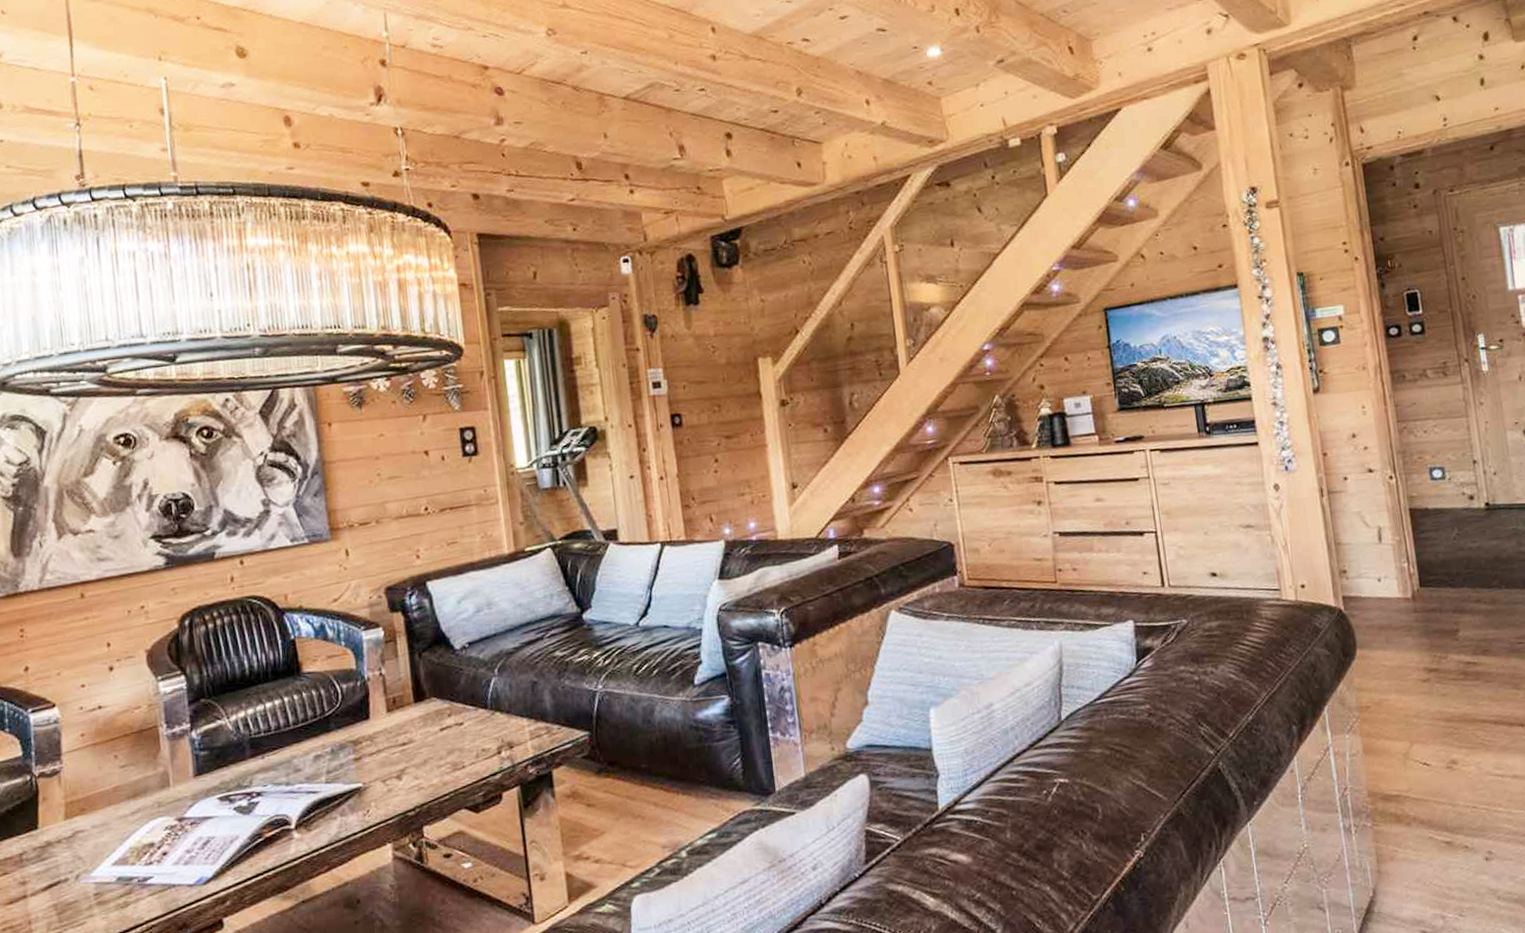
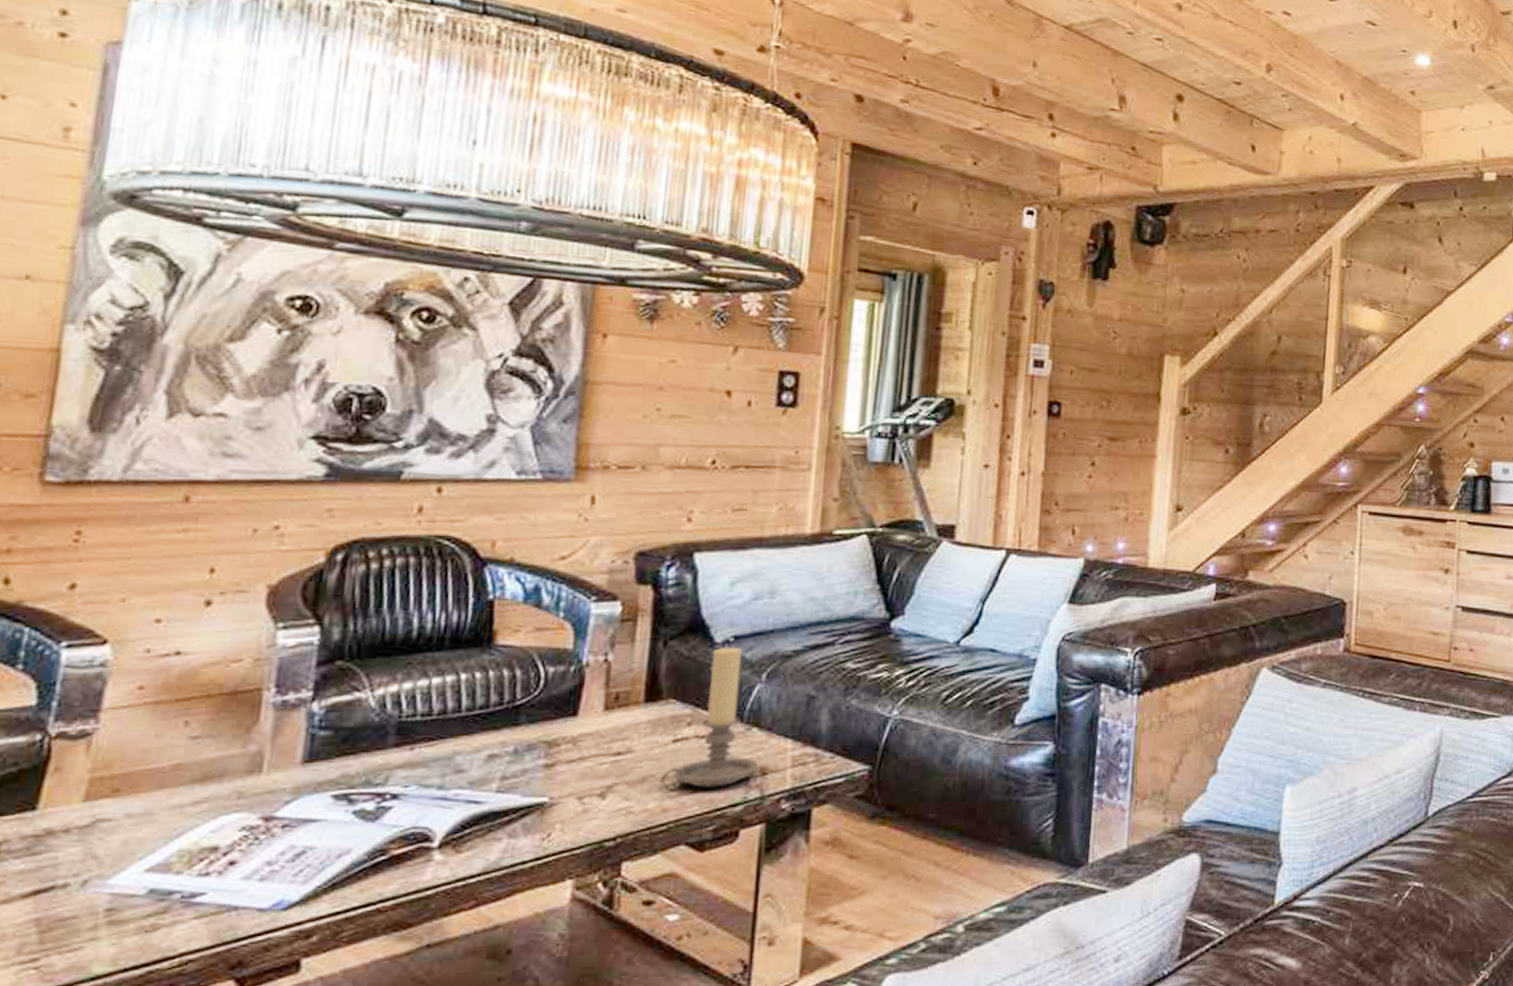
candle holder: none [437,651,506,769] -> present [660,646,759,791]

